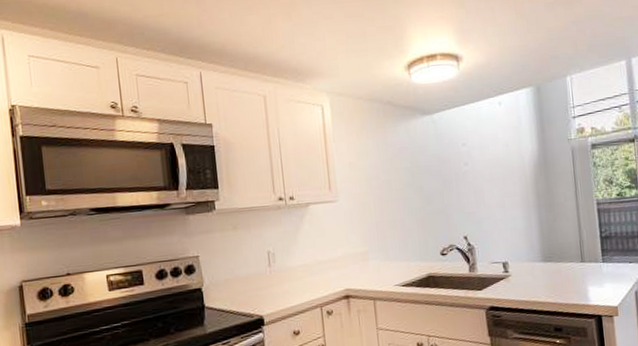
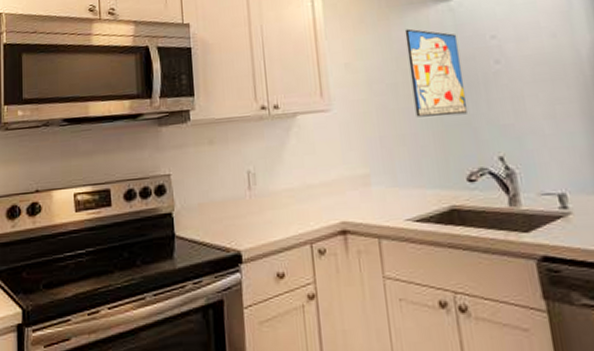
wall art: none [397,135,442,207] -> present [404,28,467,117]

